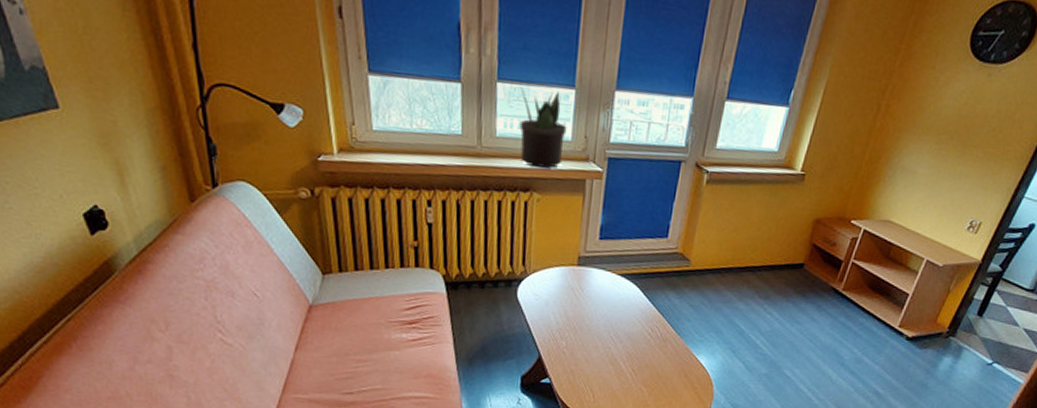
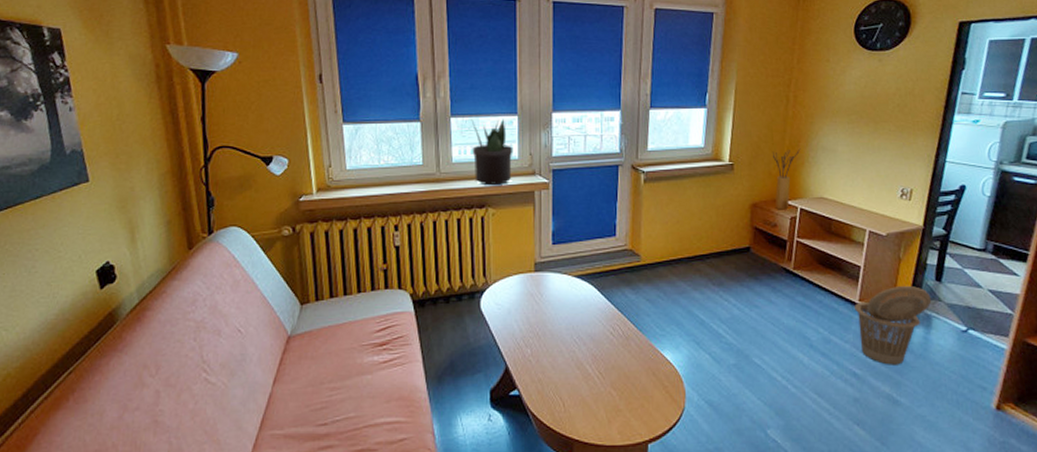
vase: none [838,165,880,230] -> present [773,148,801,210]
laundry basket: none [889,316,968,389] -> present [855,285,932,365]

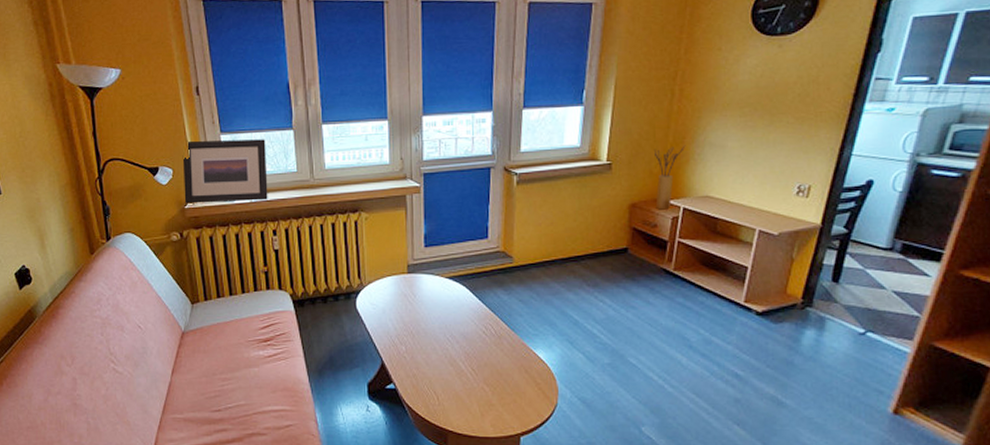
picture frame: none [299,129,392,196] -> present [182,139,268,204]
planter: present [471,119,513,185] -> none [342,124,385,190]
laundry basket: present [855,285,932,365] -> none [739,286,827,367]

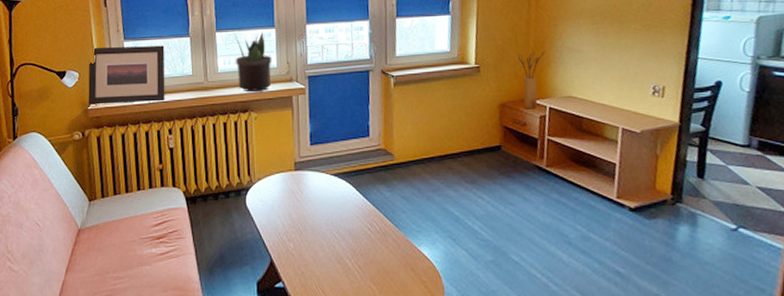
planter: none [342,124,385,190] -> present [234,32,272,91]

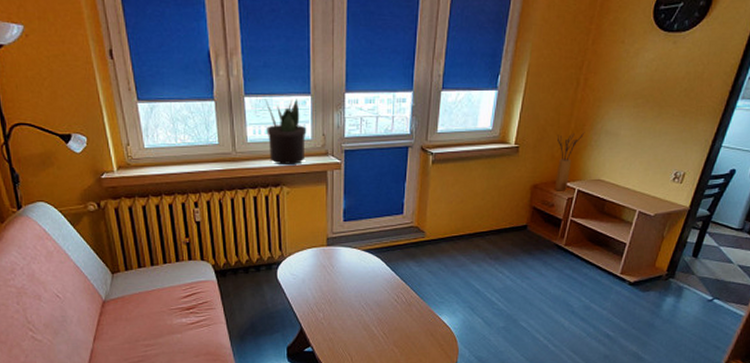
picture frame: present [88,45,165,105] -> none [97,107,189,173]

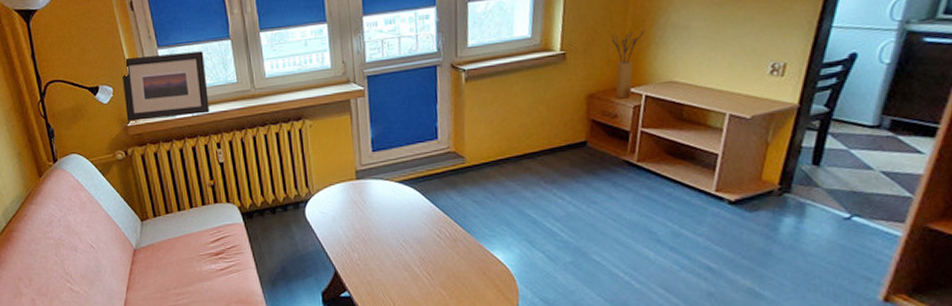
picture frame: none [97,107,189,173] -> present [121,51,210,121]
planter: present [265,99,307,164] -> none [280,28,326,97]

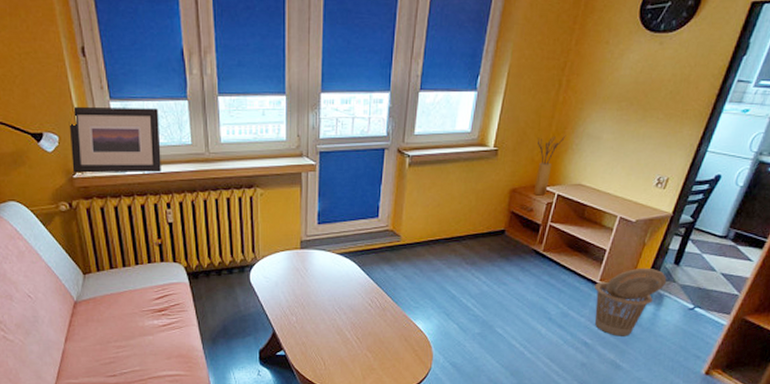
laundry basket: none [710,172,807,258] -> present [594,267,667,336]

